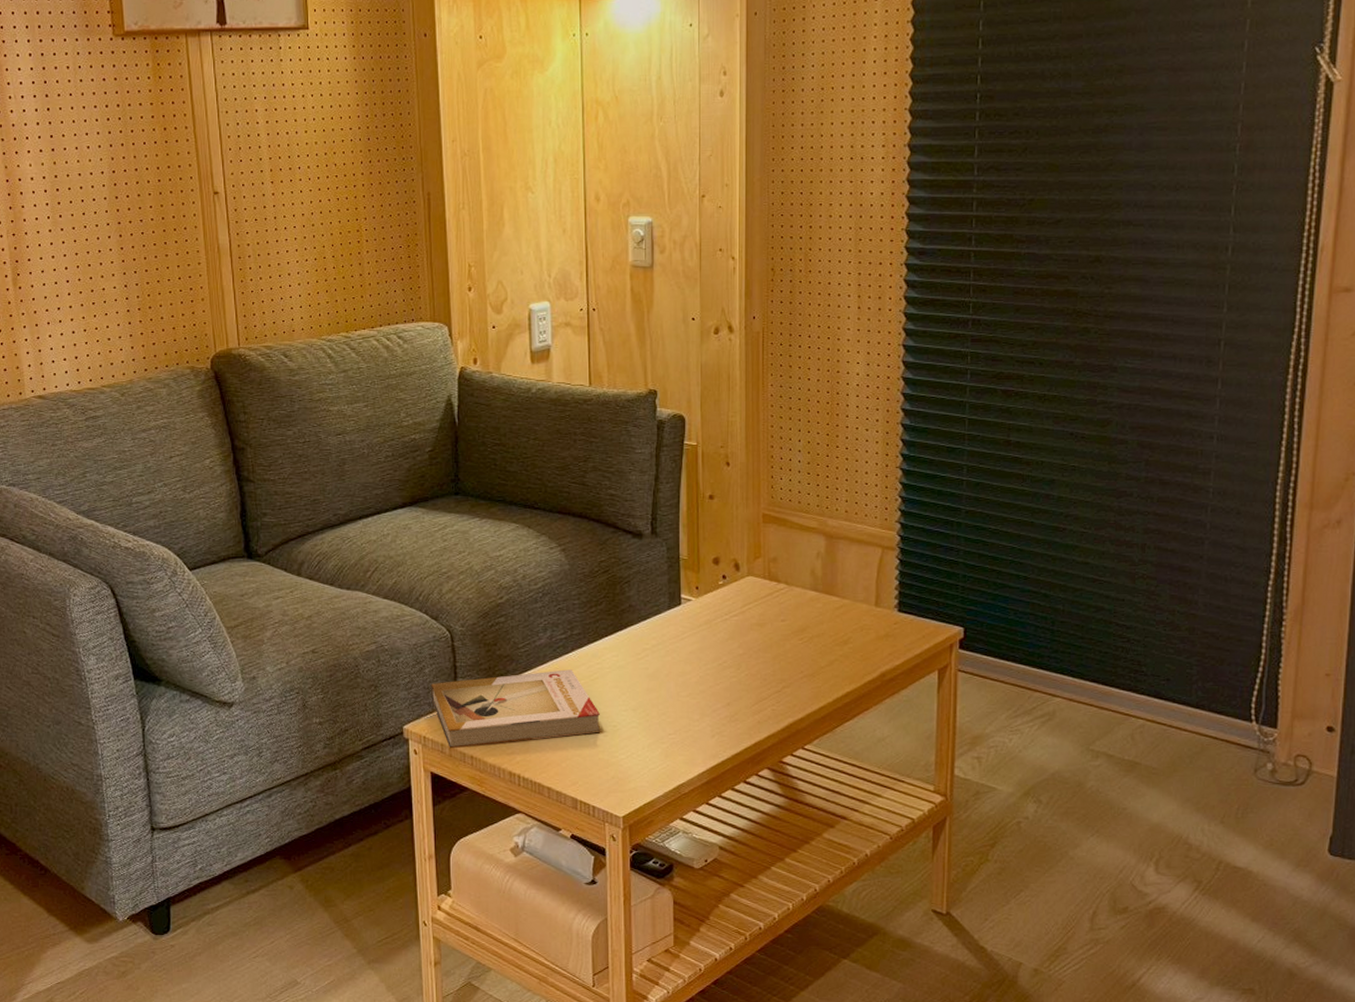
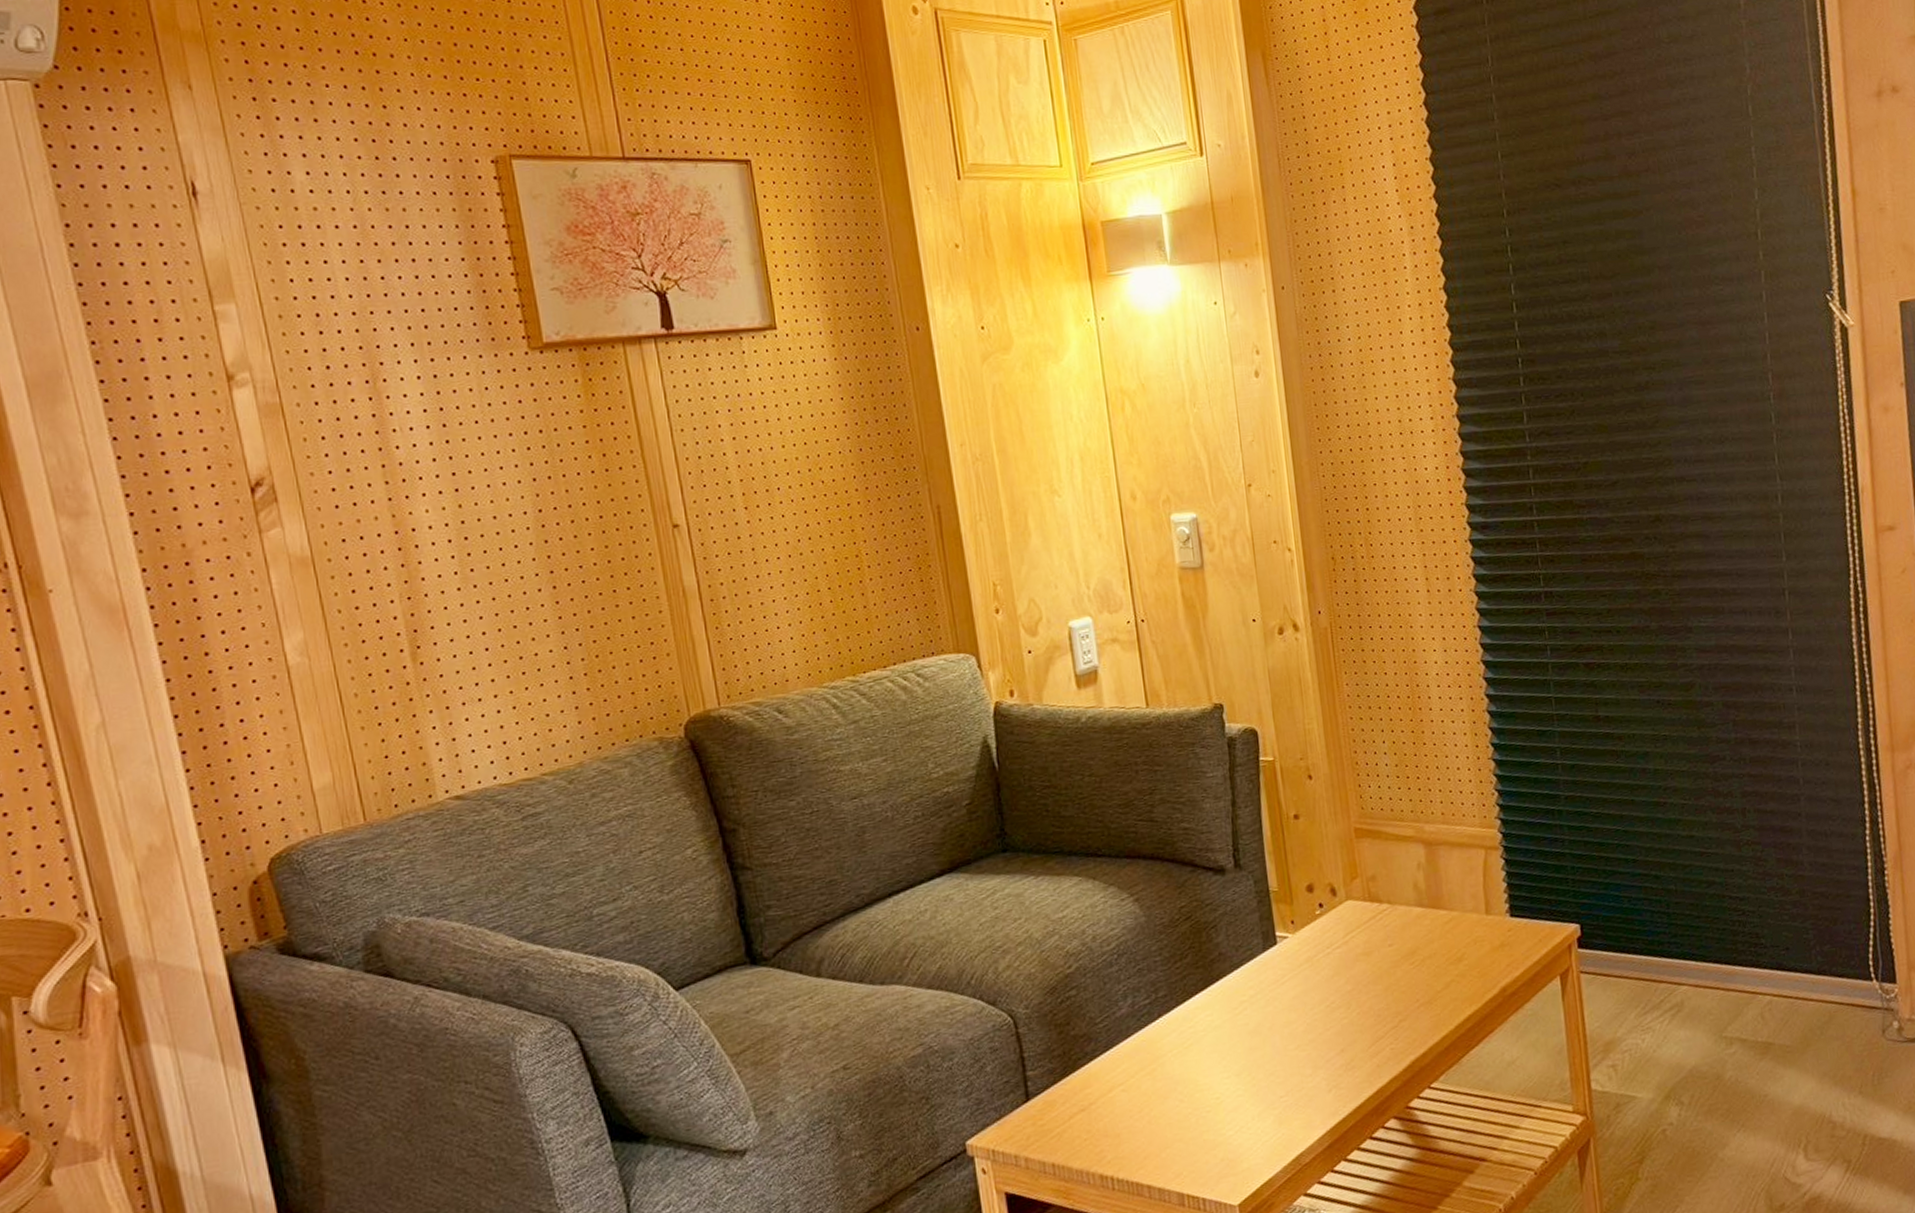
book: present [431,669,601,749] -> none [995,1039,1203,1160]

